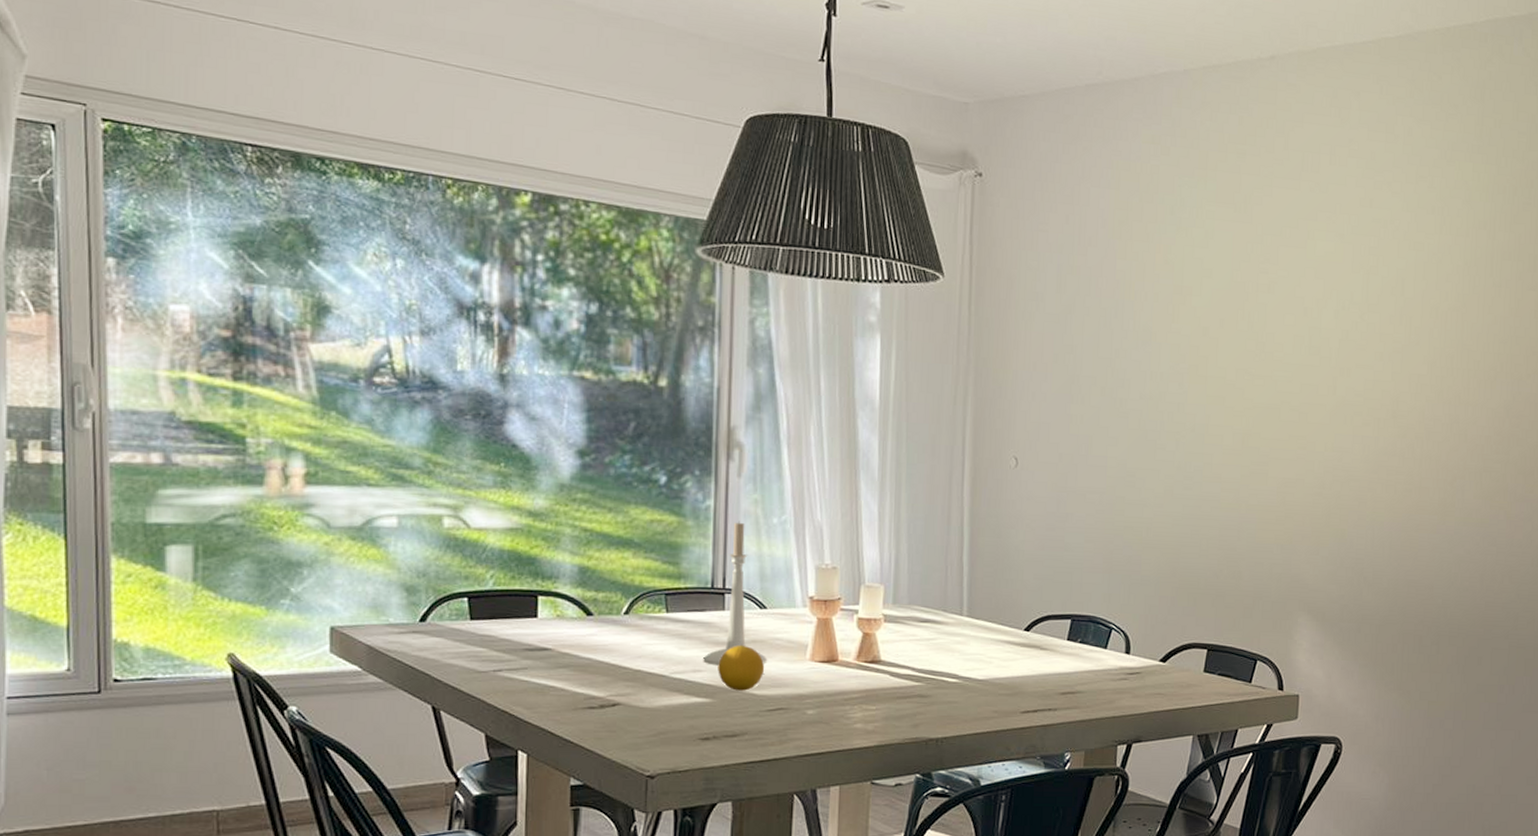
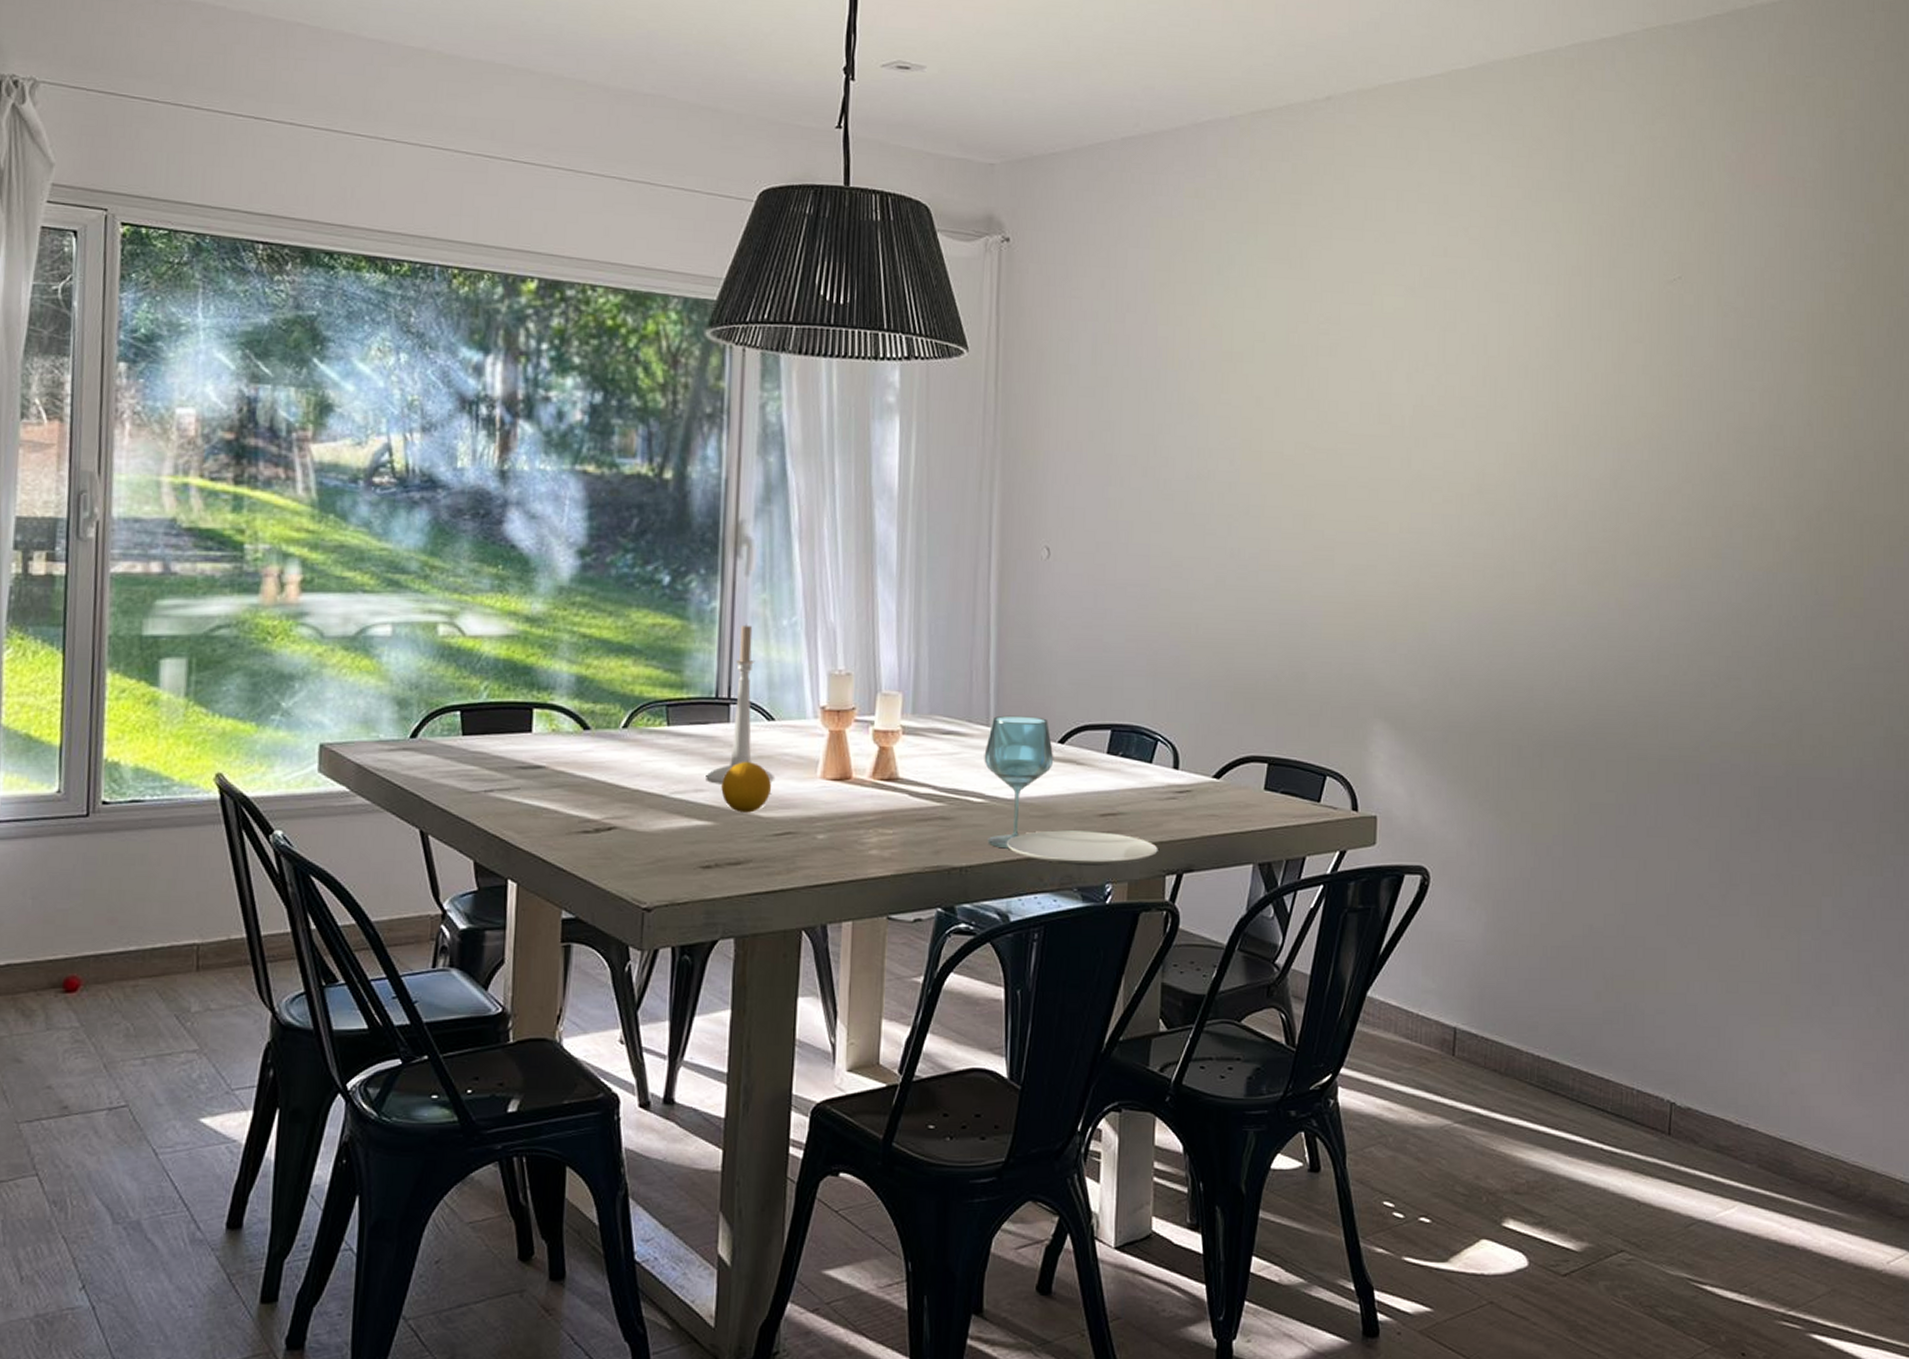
wine glass: none [958,606,1021,723] -> present [984,715,1054,849]
plate: none [977,706,1111,737] -> present [1006,830,1158,866]

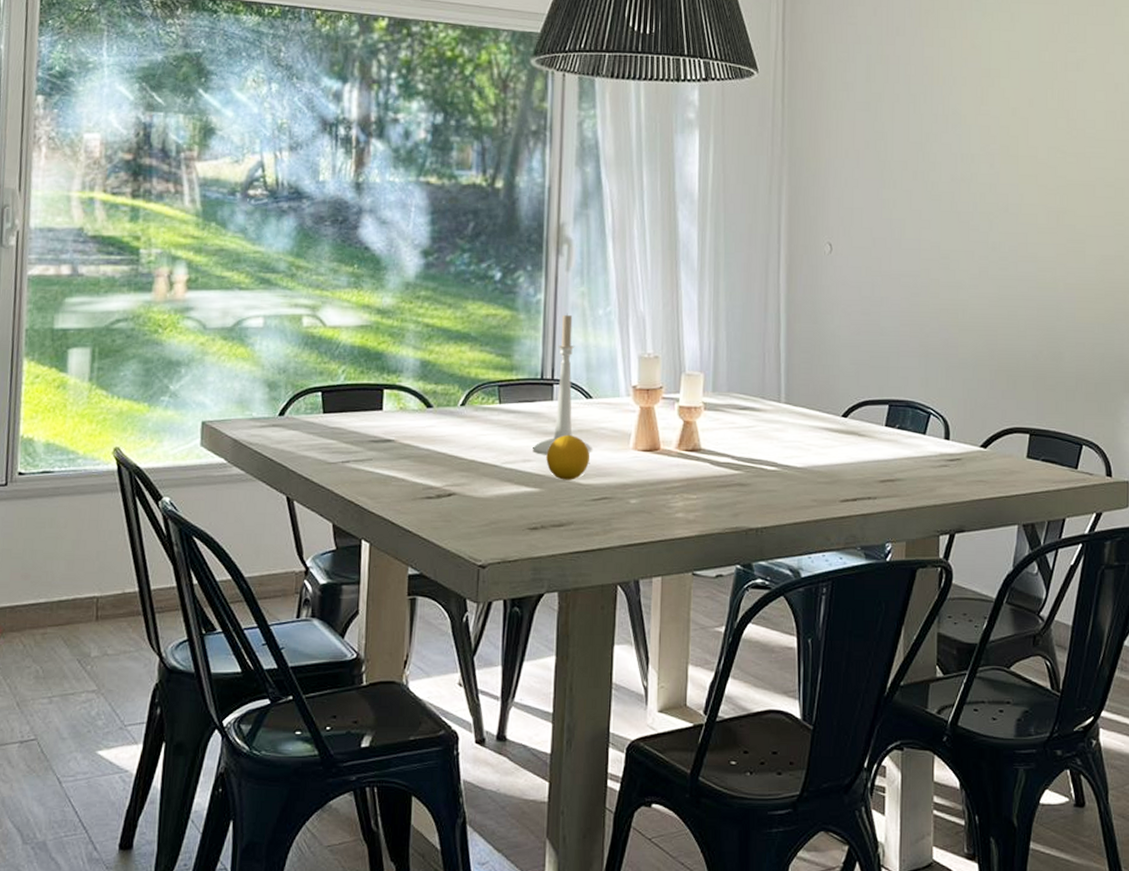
wine glass: present [984,715,1054,849] -> none [776,392,838,512]
plate: present [1006,830,1158,866] -> none [796,495,932,527]

